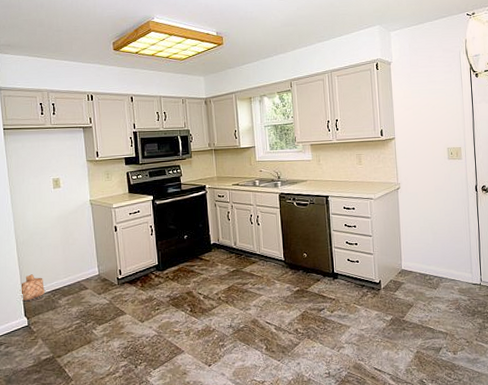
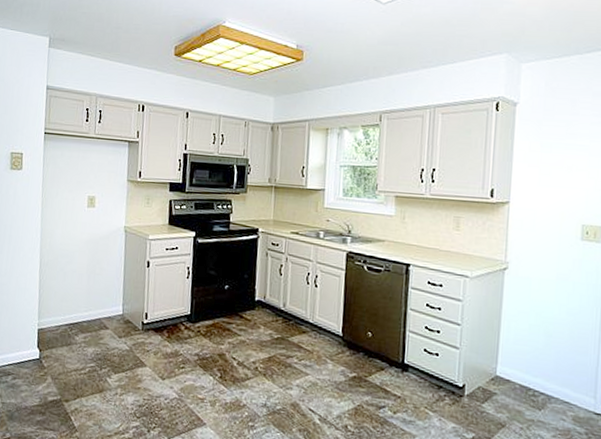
basket: present [19,274,45,301] -> none [36,301,63,331]

